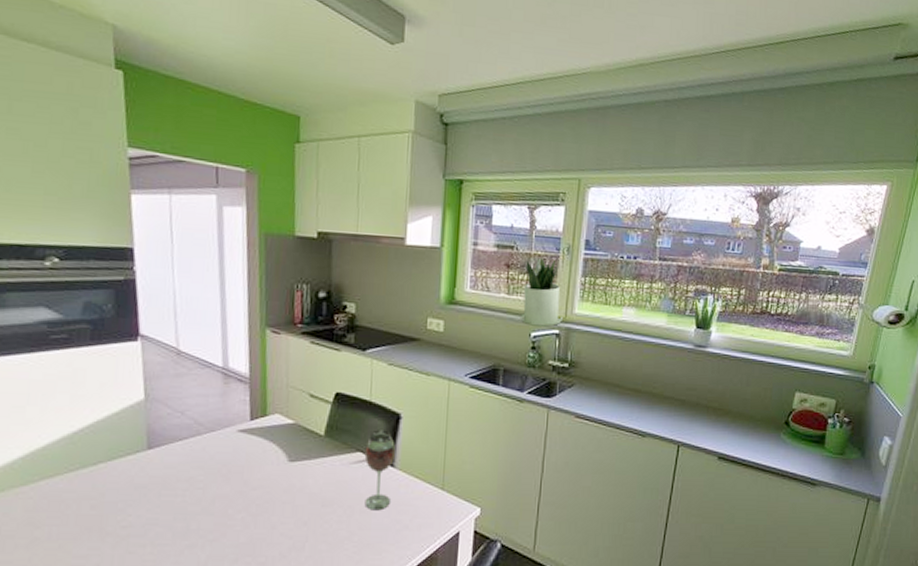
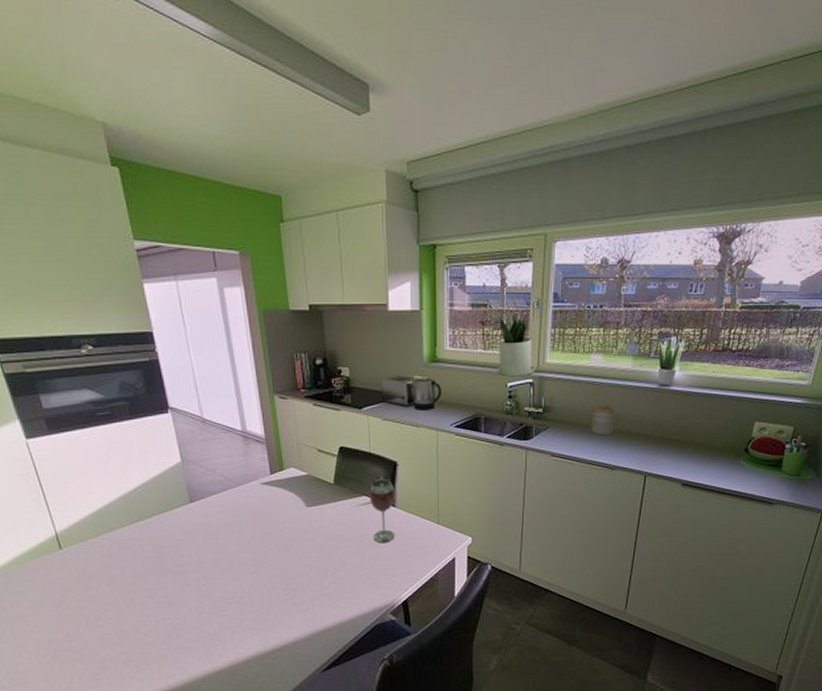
toaster: none [389,315,432,353] -> present [381,375,418,408]
kettle: none [424,320,459,357] -> present [412,378,442,410]
jar: none [620,362,648,398] -> present [591,404,616,436]

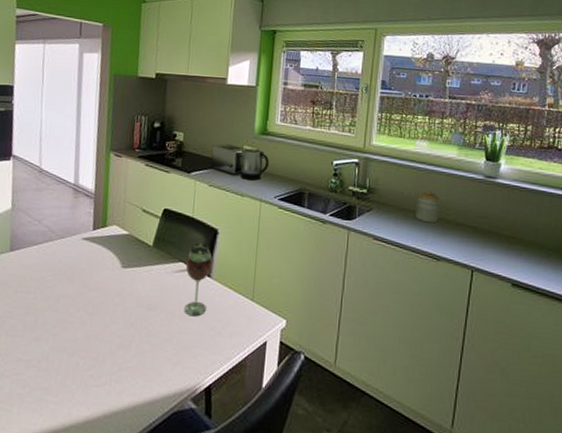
planter: present [496,312,536,377] -> none [323,95,362,156]

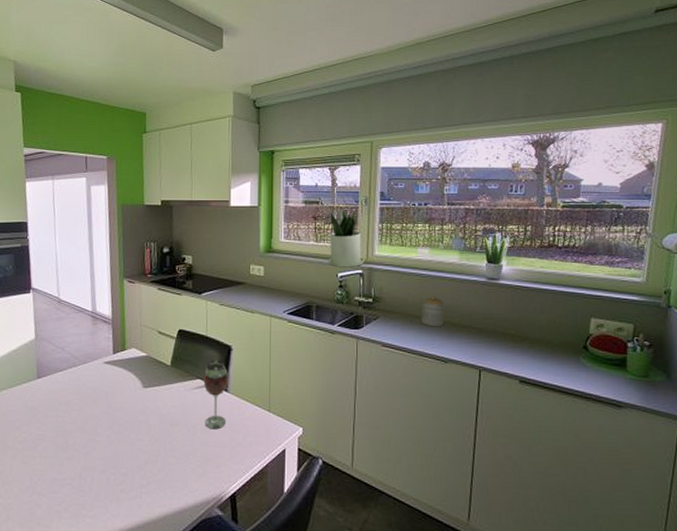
toaster: present [210,143,247,176] -> none [220,264,254,294]
kettle: present [240,148,270,181] -> none [249,266,277,297]
planter: none [323,95,362,156] -> present [327,209,366,268]

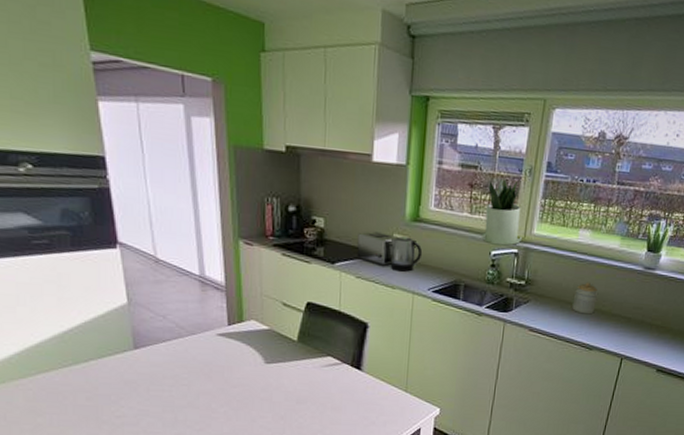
wineglass: present [203,360,228,430] -> none [334,337,363,408]
toaster: none [220,264,254,294] -> present [357,231,398,267]
kettle: none [249,266,277,297] -> present [390,236,423,272]

